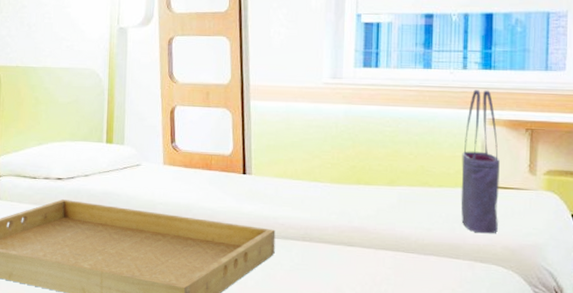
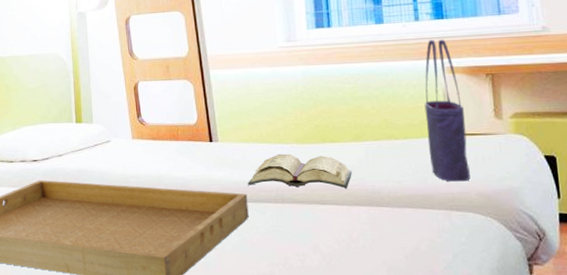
diary: none [277,192,383,232] -> present [248,153,352,189]

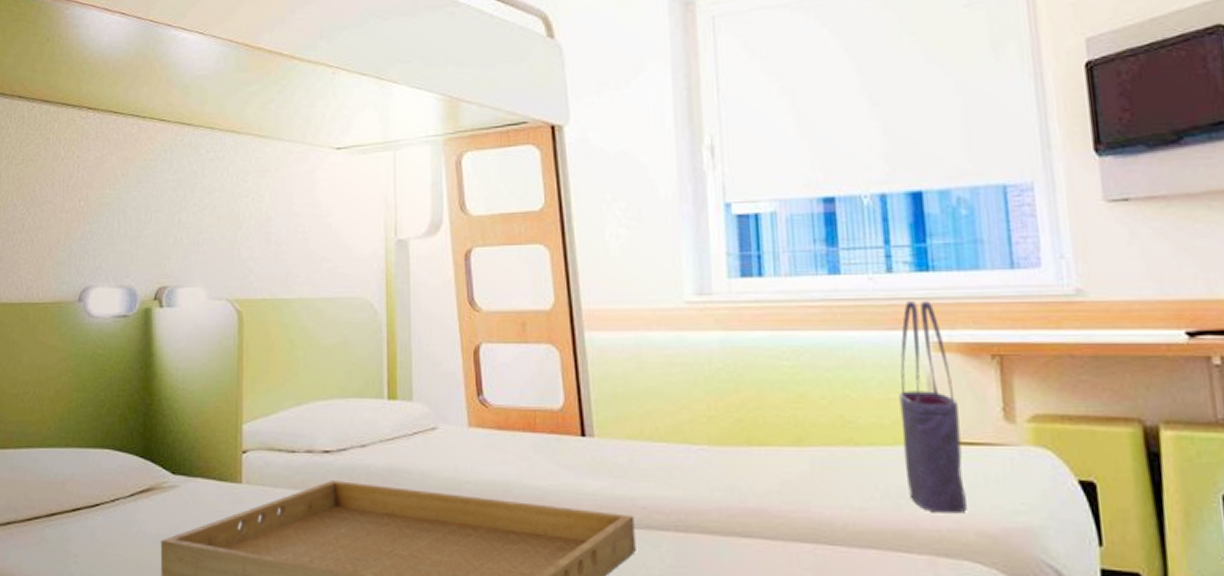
diary: present [248,153,352,189] -> none [635,458,790,516]

